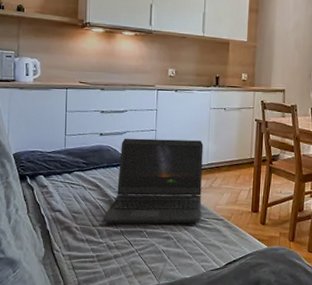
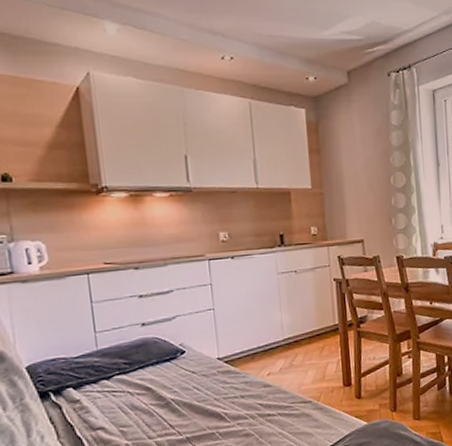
laptop computer: present [103,138,204,224] -> none [161,313,285,433]

